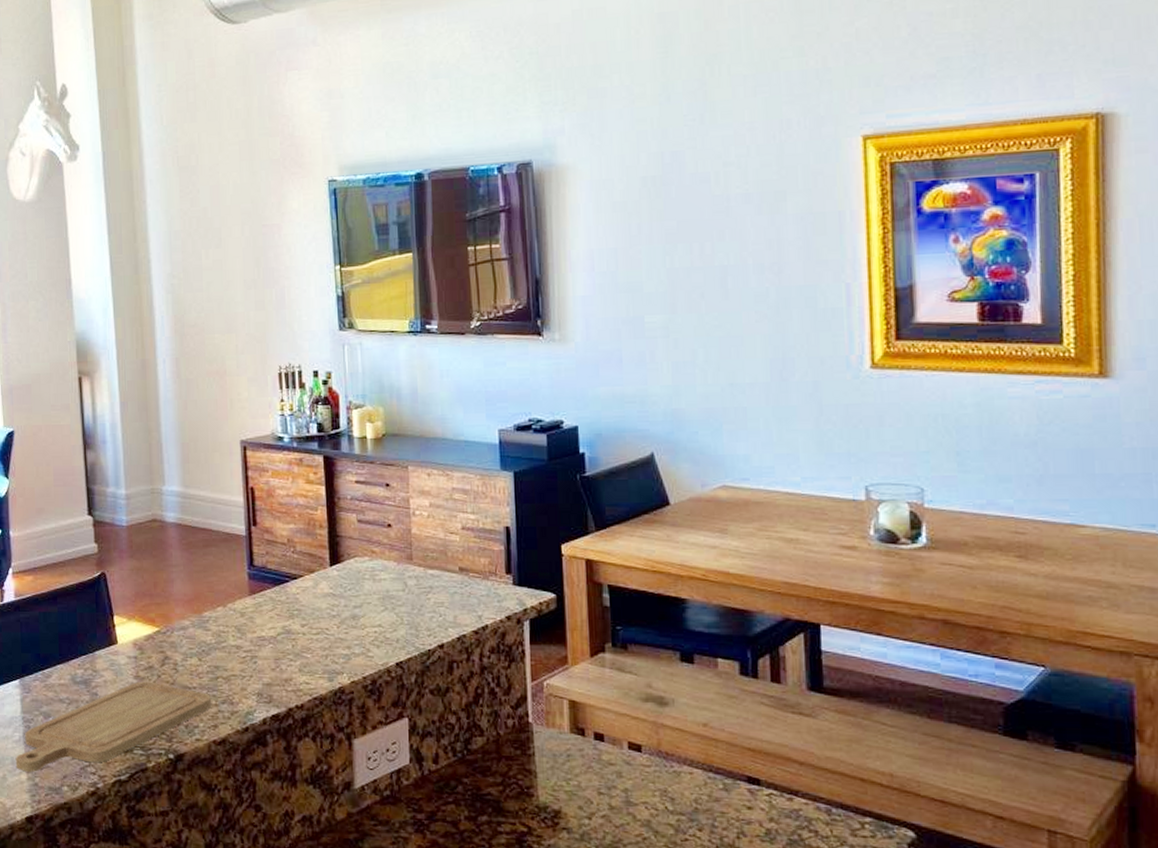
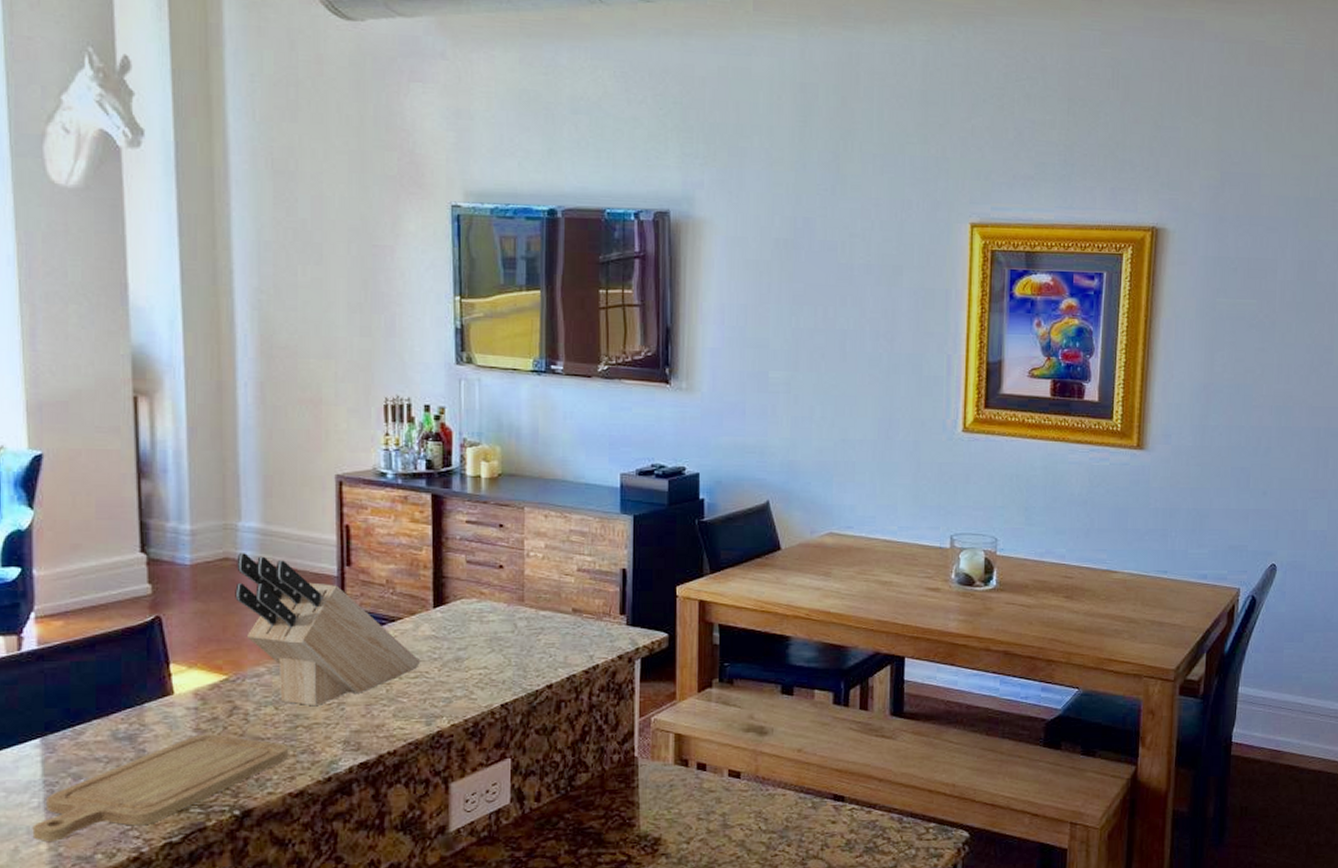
knife block: none [162,515,322,659] -> present [235,553,421,707]

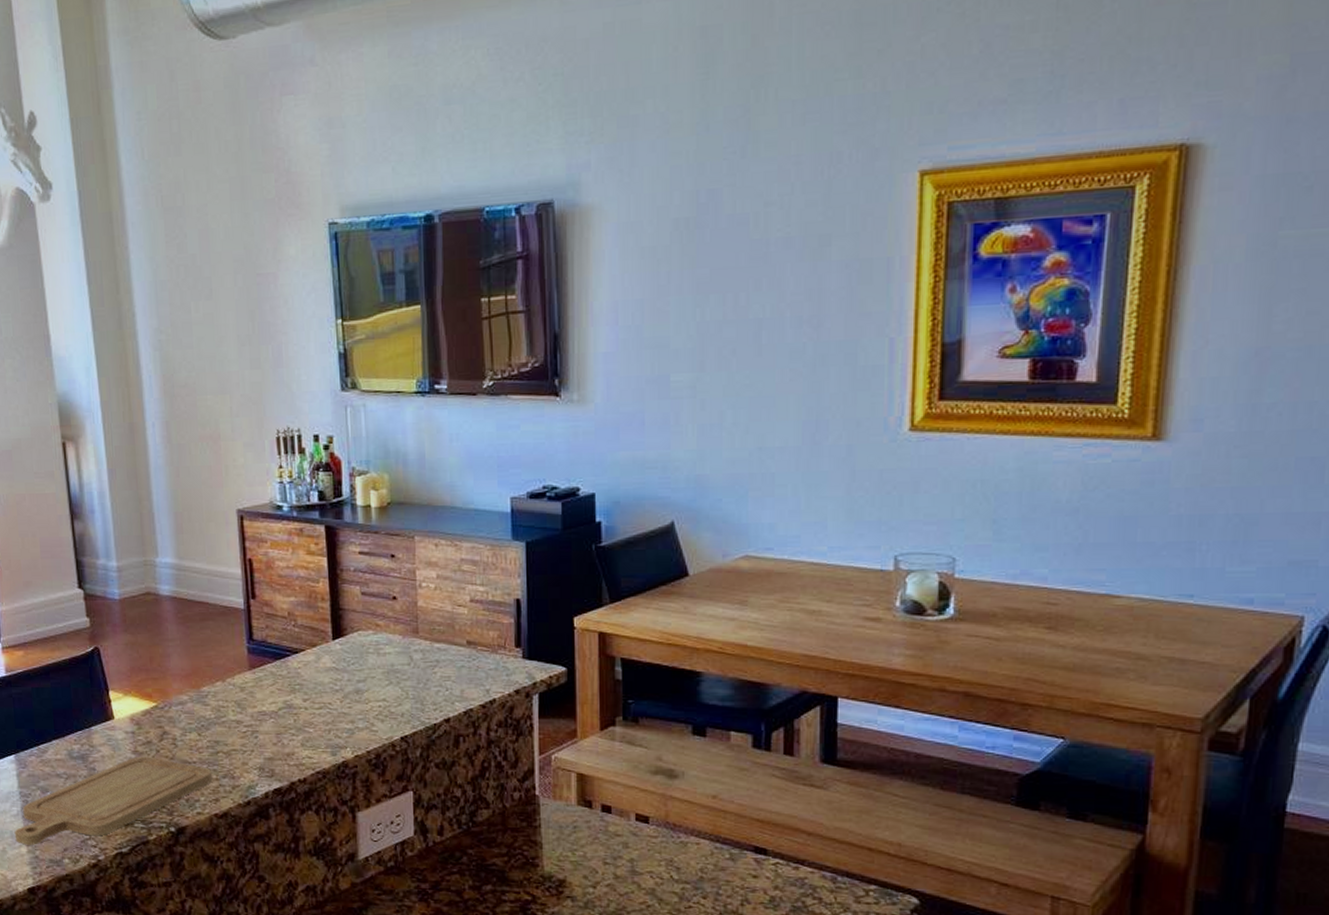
knife block: present [235,553,421,707] -> none [157,588,324,734]

